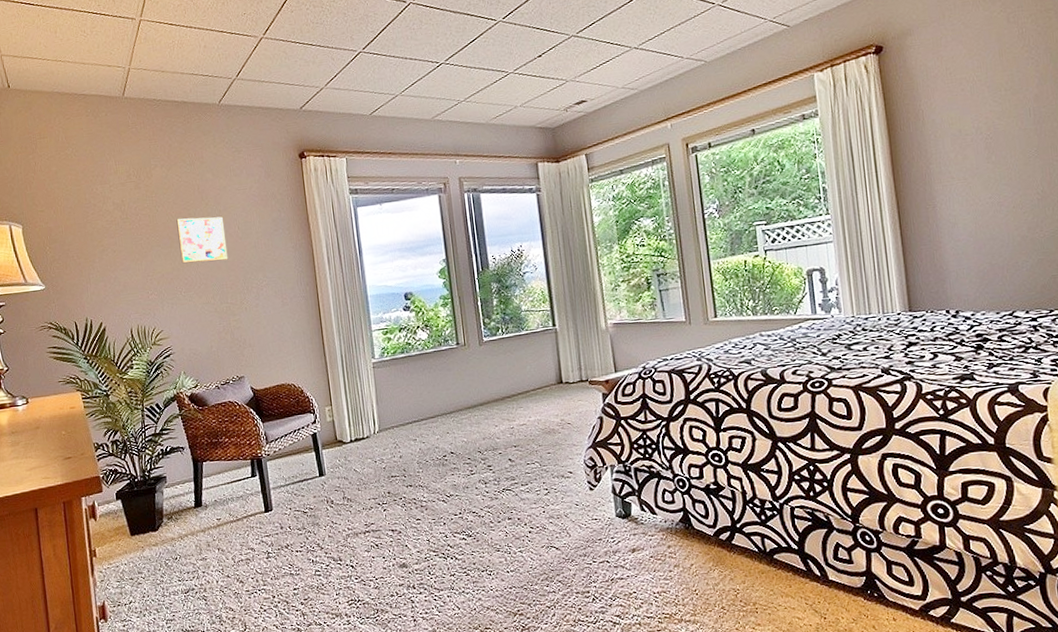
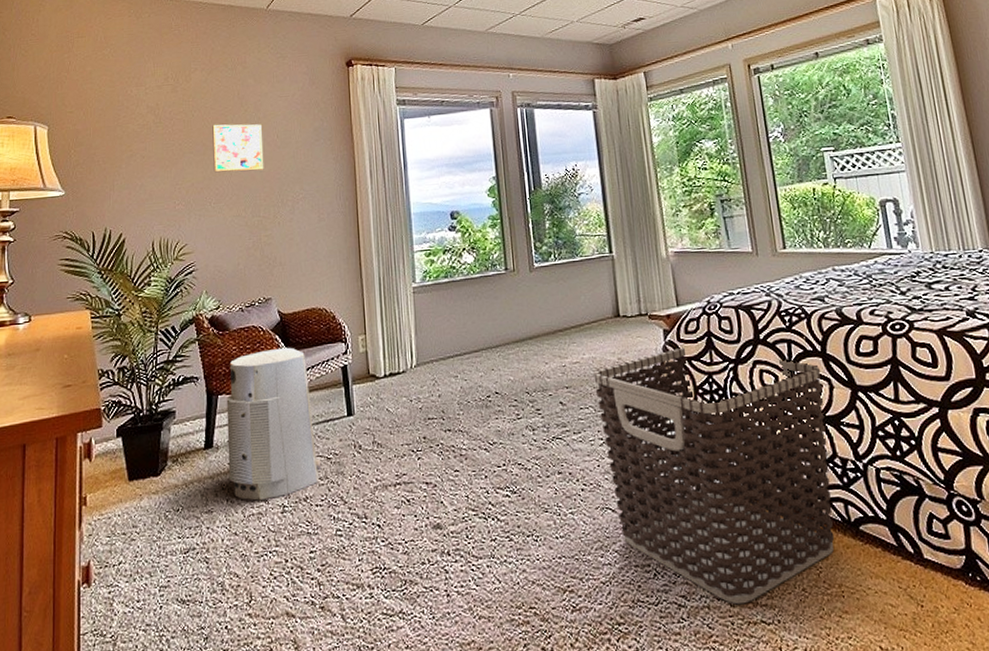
air purifier: none [210,419,299,549] -> present [226,347,322,501]
clothes hamper: none [539,408,752,621] -> present [593,347,835,605]

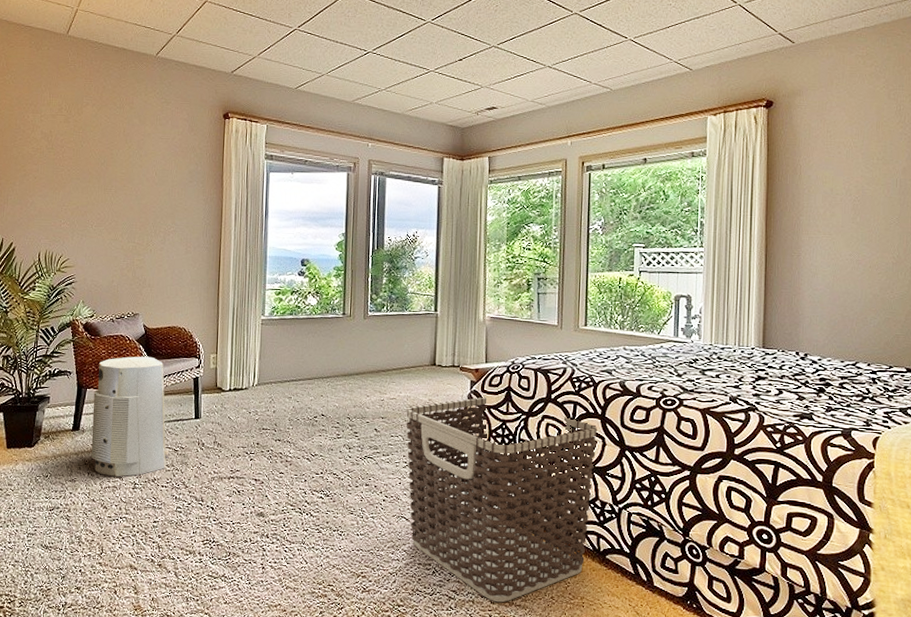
wall art: present [212,124,264,173] -> none [97,156,143,202]

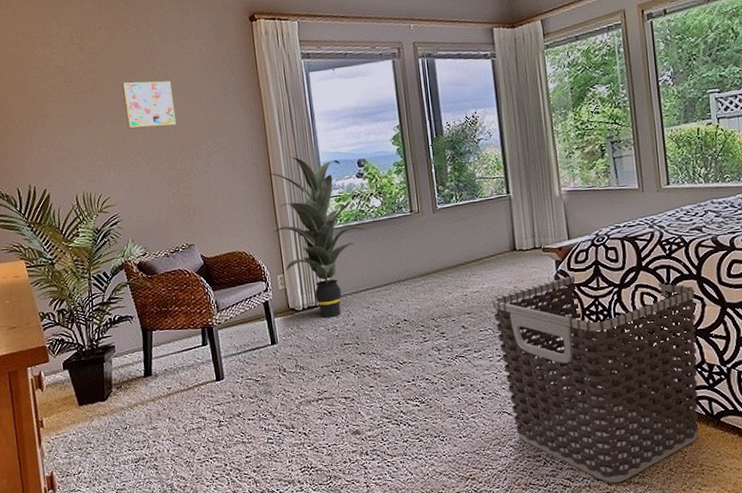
air purifier: present [91,356,169,477] -> none [160,287,251,418]
wall art: none [97,156,143,202] -> present [122,80,177,129]
indoor plant: none [211,247,303,402] -> present [268,156,370,318]

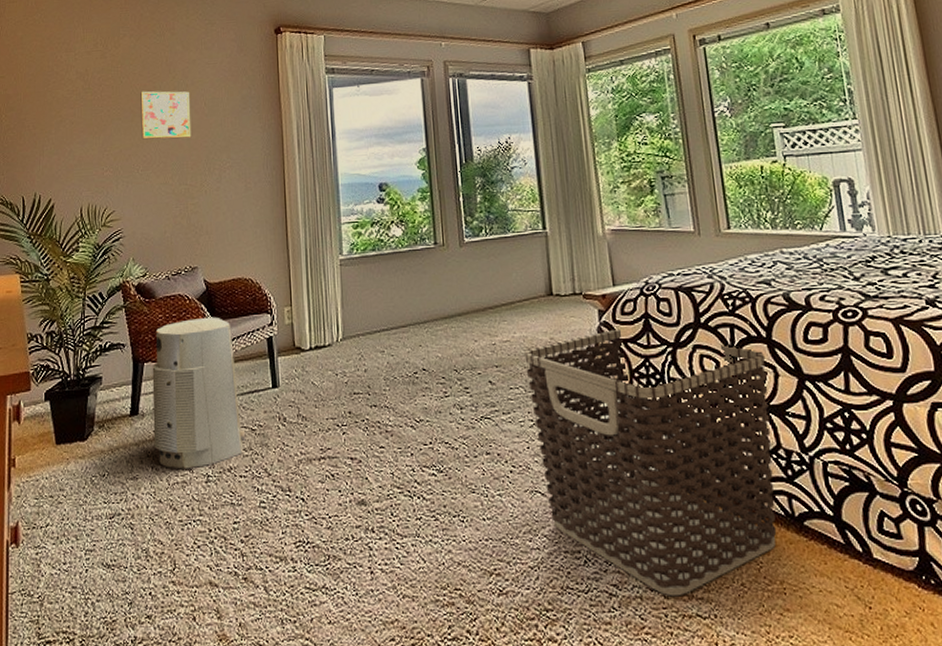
air purifier: none [160,287,251,418] -> present [152,316,246,469]
indoor plant: present [268,156,370,318] -> none [281,176,389,361]

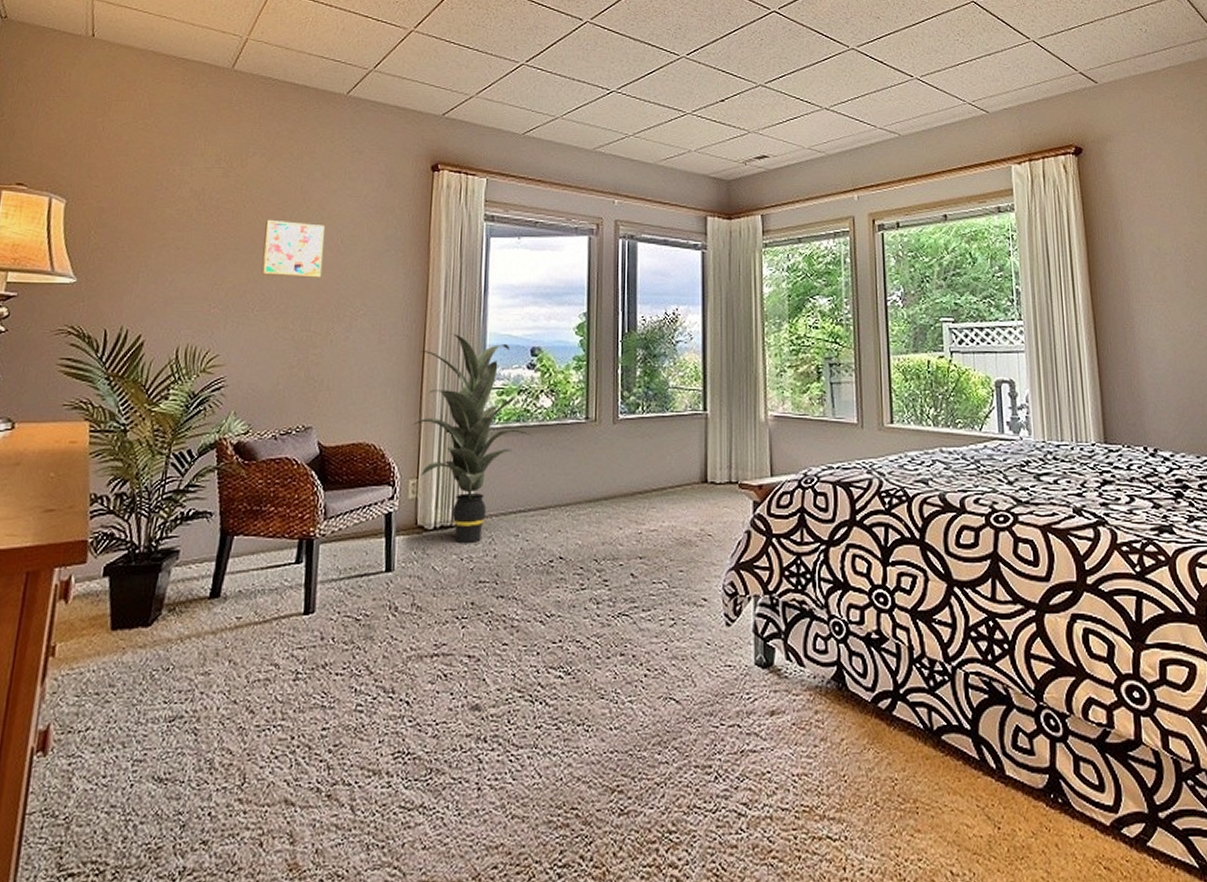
air purifier: present [152,316,246,469] -> none [234,486,348,664]
indoor plant: none [281,176,389,361] -> present [411,333,534,544]
clothes hamper: present [524,329,777,597] -> none [671,522,917,817]

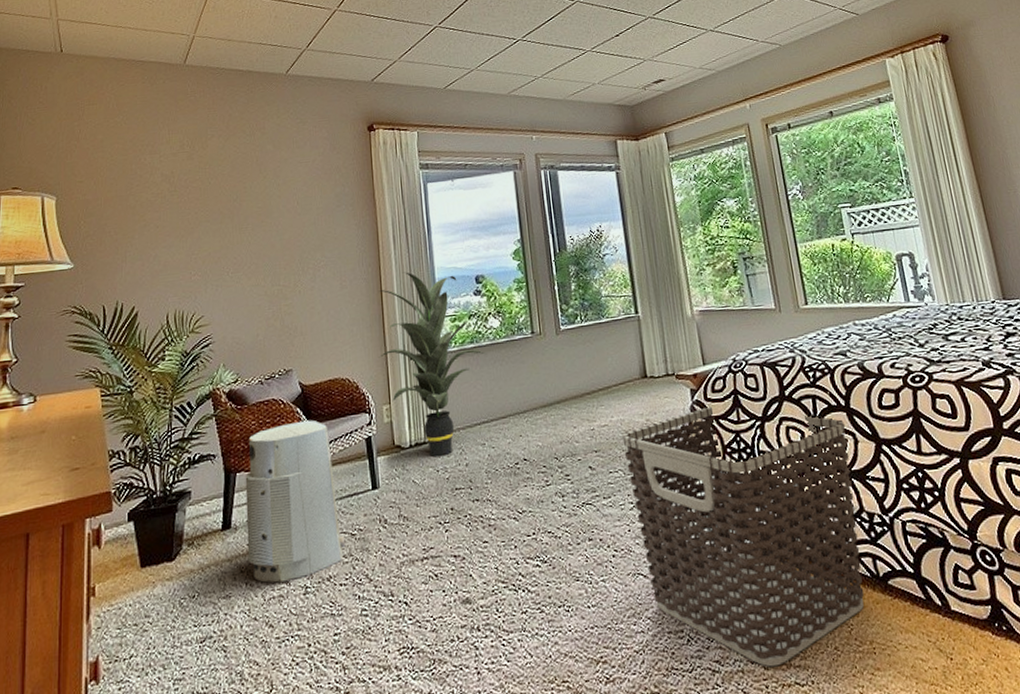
air purifier: none [234,486,348,664] -> present [245,420,346,583]
wall art: present [261,219,325,278] -> none [230,190,284,241]
clothes hamper: none [671,522,917,817] -> present [622,406,865,667]

